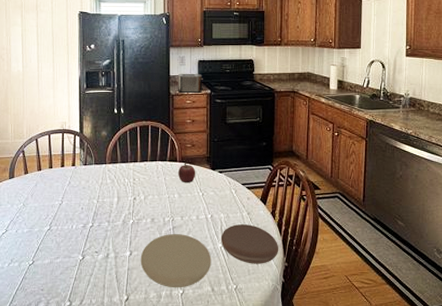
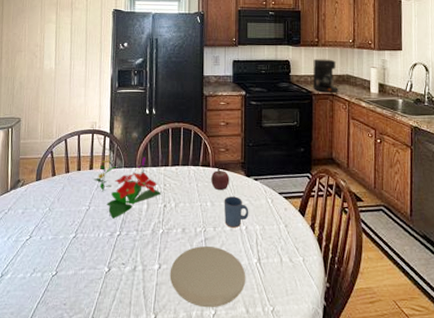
flower arrangement: none [65,153,131,212] -> present [94,156,162,219]
toaster: present [178,73,203,94] -> none [212,73,238,95]
mug: none [190,188,214,217] -> present [224,196,249,228]
plate: present [220,224,279,264] -> none [256,238,320,284]
coffee maker: none [275,58,300,89] -> present [312,59,338,92]

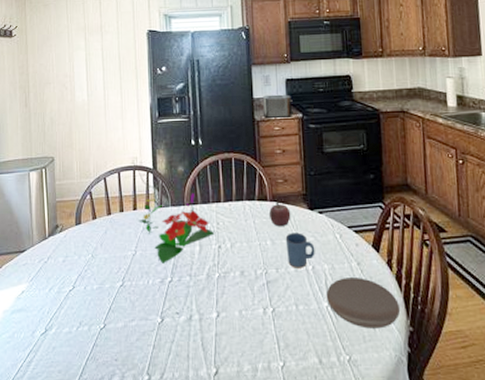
plate: present [169,246,246,308] -> none [230,290,317,359]
toaster: none [212,73,238,95] -> present [263,94,293,119]
plate: none [256,238,320,284] -> present [326,278,401,329]
coffee maker: present [312,59,338,92] -> none [378,71,410,109]

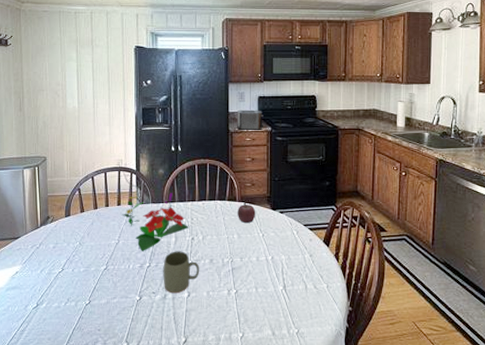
mug: none [187,262,230,314] -> present [163,251,200,294]
mug: present [285,232,315,268] -> none [250,228,275,258]
plate: present [326,278,401,329] -> none [281,267,343,308]

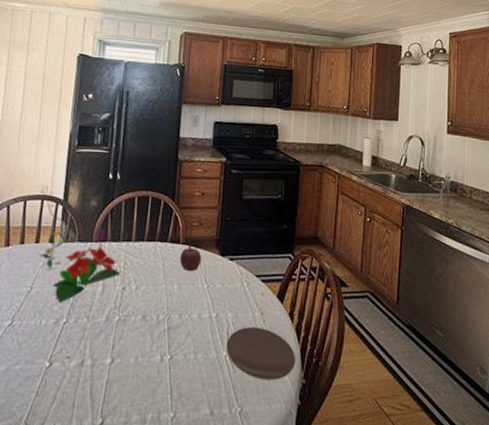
mug: present [163,251,200,294] -> none [82,303,129,359]
toaster: present [237,109,263,131] -> none [188,135,219,160]
plate: none [281,267,343,308] -> present [226,327,296,380]

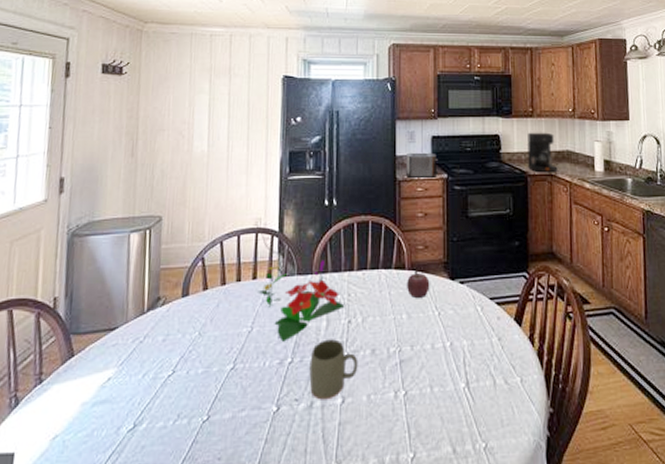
mug: none [82,303,129,359] -> present [309,339,358,400]
toaster: none [188,135,219,160] -> present [406,152,438,179]
plate: present [226,327,296,380] -> none [463,354,541,411]
coffee maker: none [300,125,329,163] -> present [527,132,558,172]

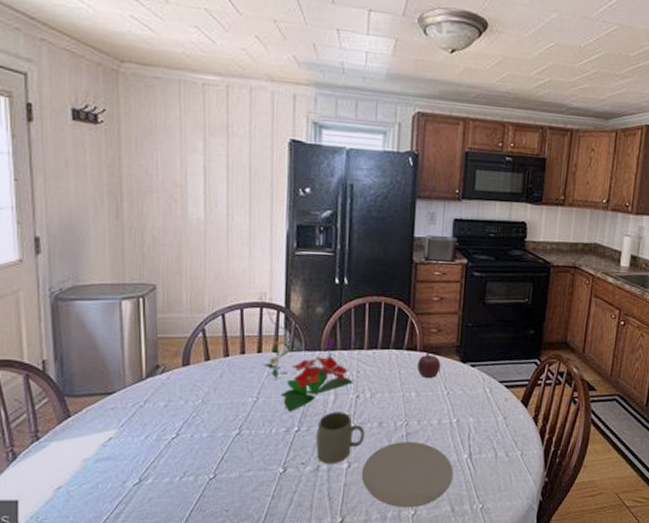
plate: none [356,370,452,450] -> present [361,442,454,508]
coffee maker: present [527,132,558,172] -> none [551,221,583,264]

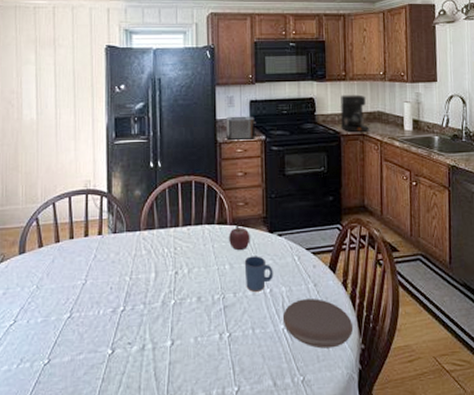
flower arrangement: present [263,337,354,412] -> none [90,217,172,292]
mug: present [316,411,365,464] -> none [140,289,186,343]
plate: present [361,442,454,508] -> none [184,315,272,385]
mug: none [431,385,462,421] -> present [244,256,273,292]
plate: none [467,431,539,479] -> present [282,298,354,349]
coffee maker: none [551,221,583,264] -> present [340,94,369,132]

